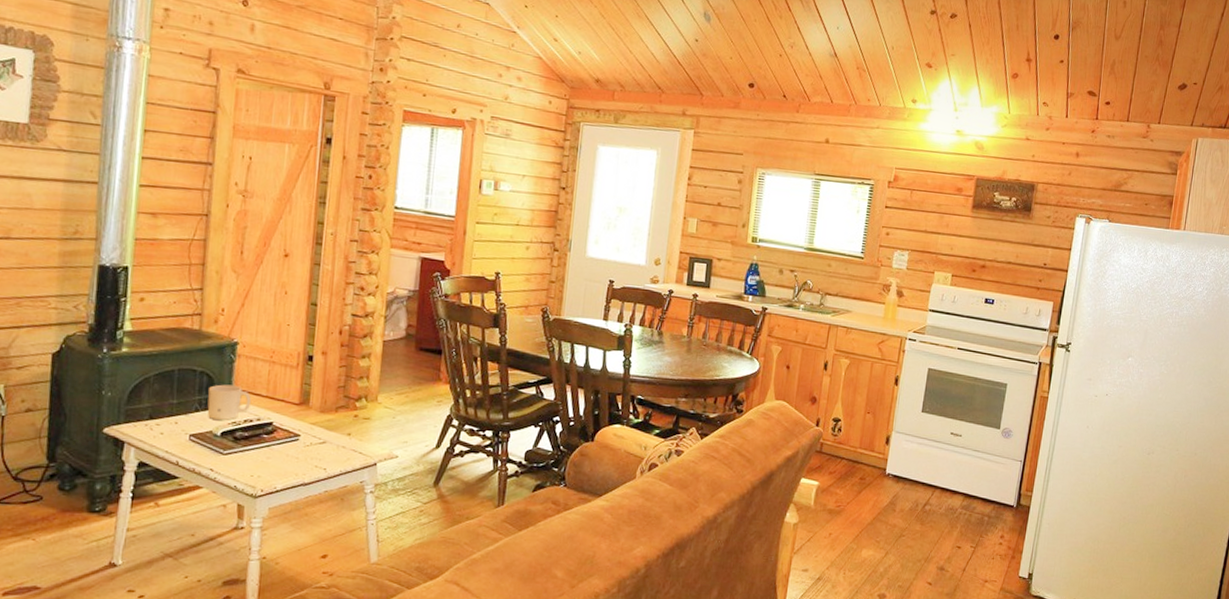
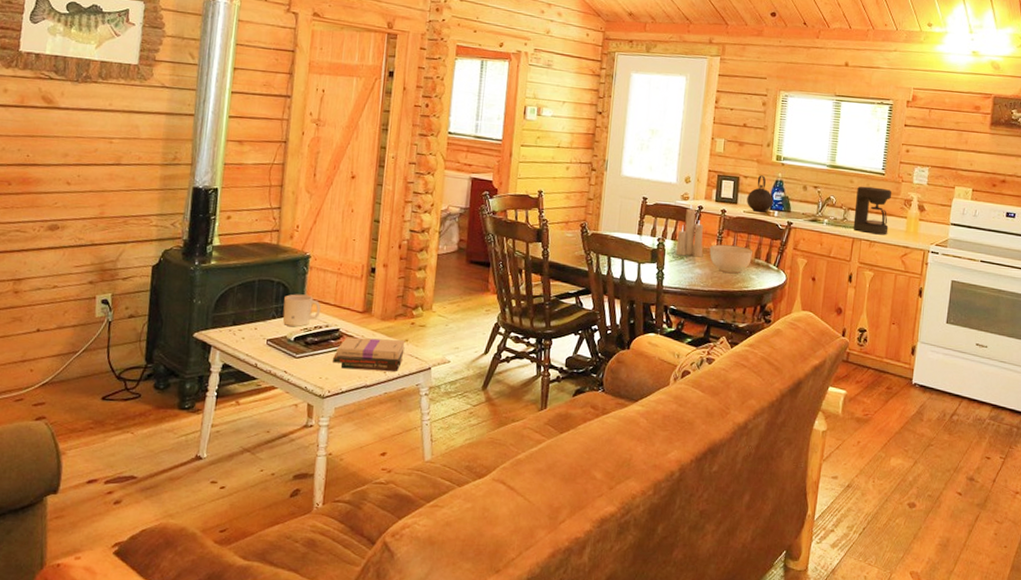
books: none [266,431,348,468] -> present [333,337,405,371]
candle: none [643,288,674,345] -> present [675,204,703,258]
bowl: none [680,330,726,362] -> present [709,244,754,274]
kettle: none [720,258,748,297] -> present [747,175,774,212]
coffee maker: none [830,270,871,322] -> present [853,186,892,235]

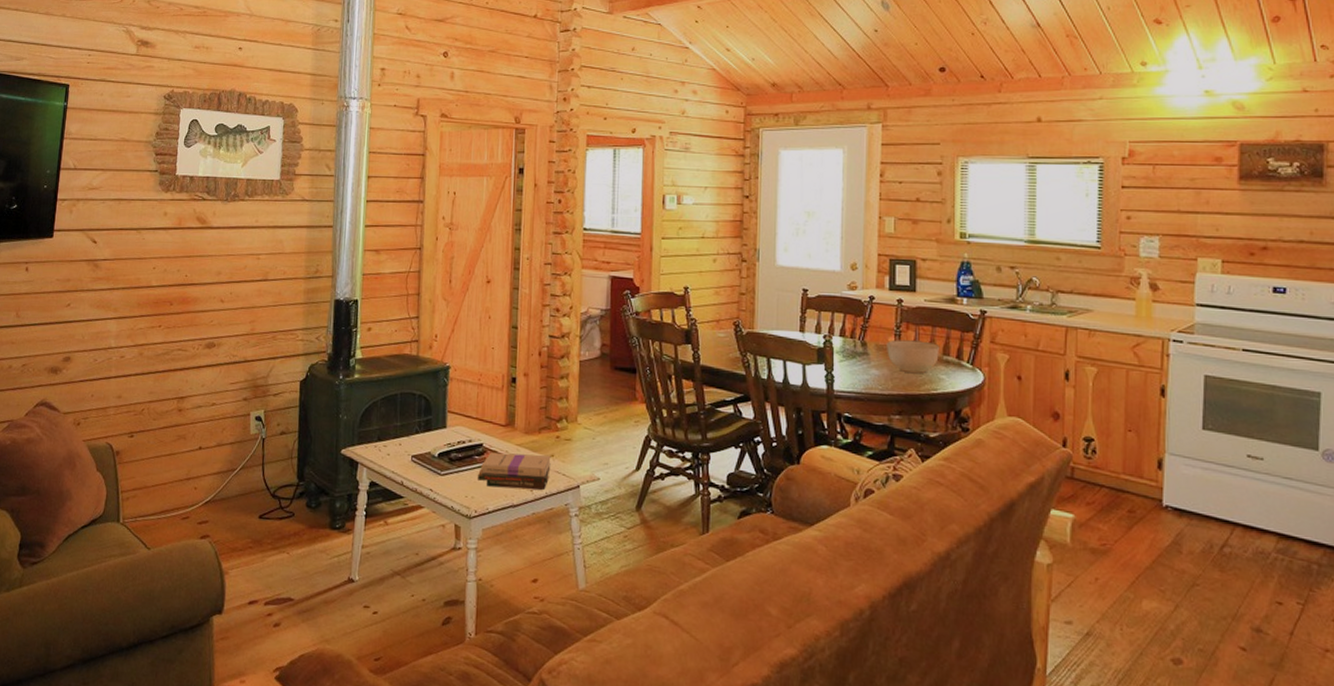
mug: present [282,294,321,327] -> none [425,407,464,443]
candle: present [675,204,703,258] -> none [845,295,879,356]
kettle: present [747,175,774,212] -> none [927,257,960,300]
coffee maker: present [853,186,892,235] -> none [1065,263,1113,322]

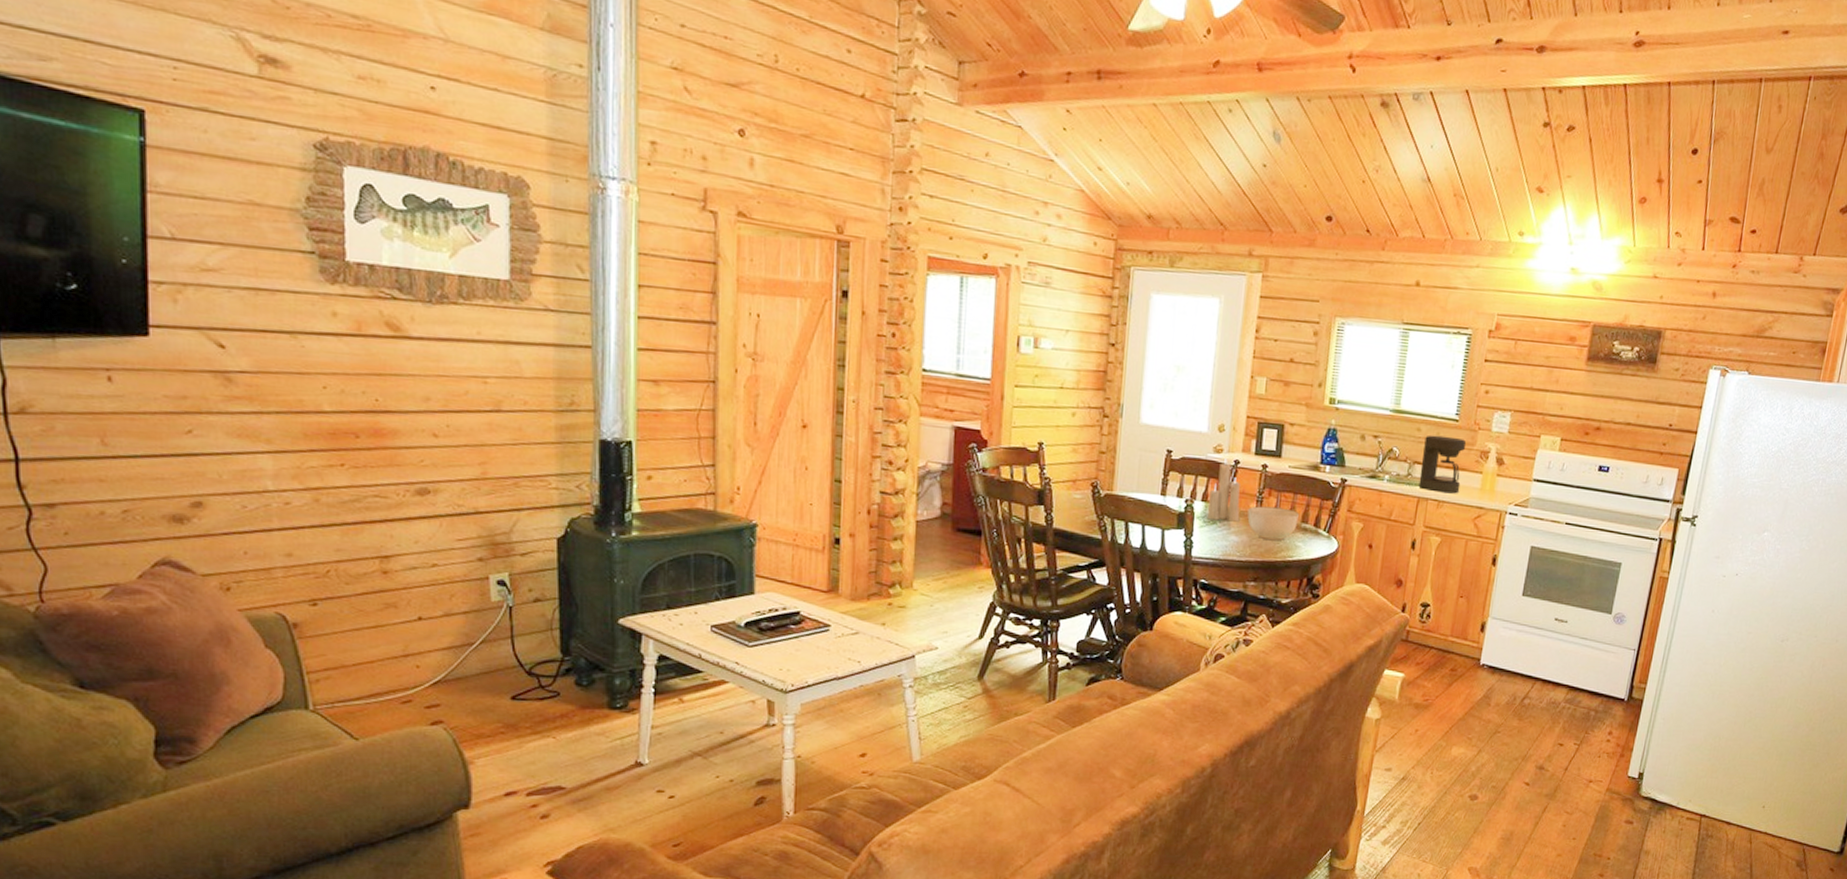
books: present [478,452,551,490] -> none [795,621,882,660]
candle: none [845,295,879,356] -> present [1206,458,1240,522]
coffee maker: none [1065,263,1113,322] -> present [1418,435,1467,494]

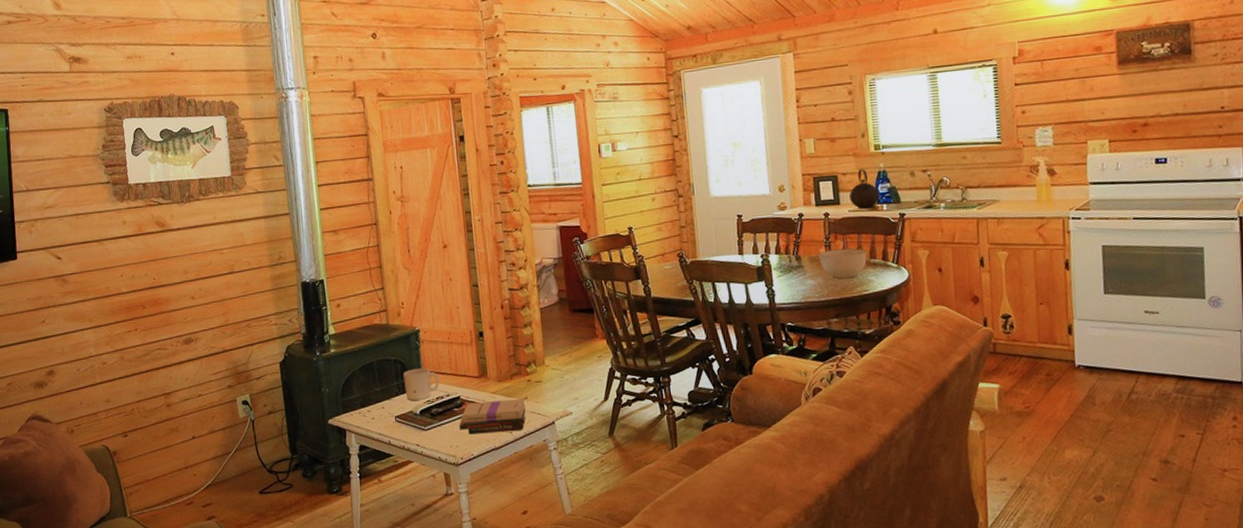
mug: none [727,570,776,611] -> present [402,368,440,401]
books: none [795,621,882,660] -> present [459,399,526,435]
candle: present [1206,458,1240,522] -> none [781,214,813,270]
kettle: none [1293,422,1325,467] -> present [849,169,880,209]
coffee maker: present [1418,435,1467,494] -> none [972,158,1017,211]

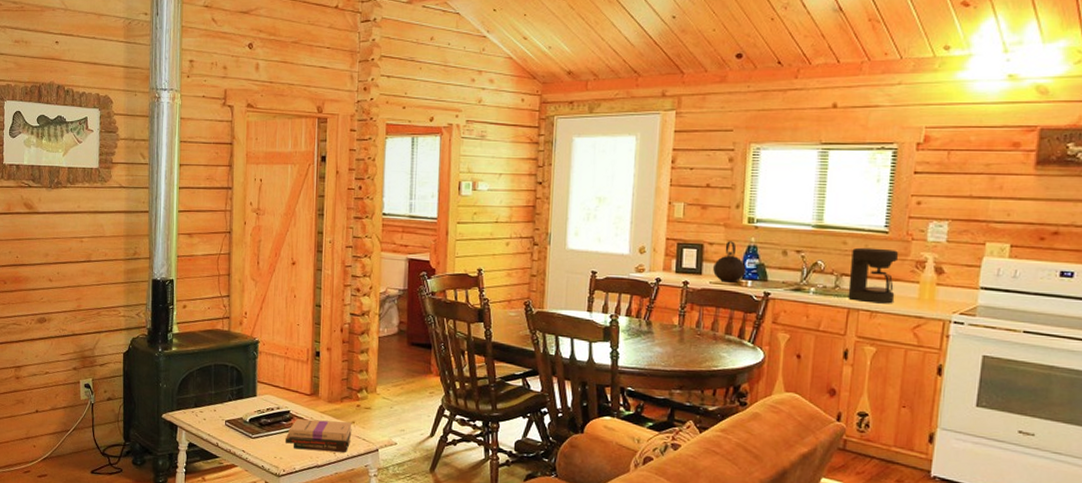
mug: present [402,368,440,401] -> none [237,377,272,409]
bowl: present [819,248,868,279] -> none [671,319,723,352]
coffee maker: none [972,158,1017,211] -> present [848,247,899,304]

